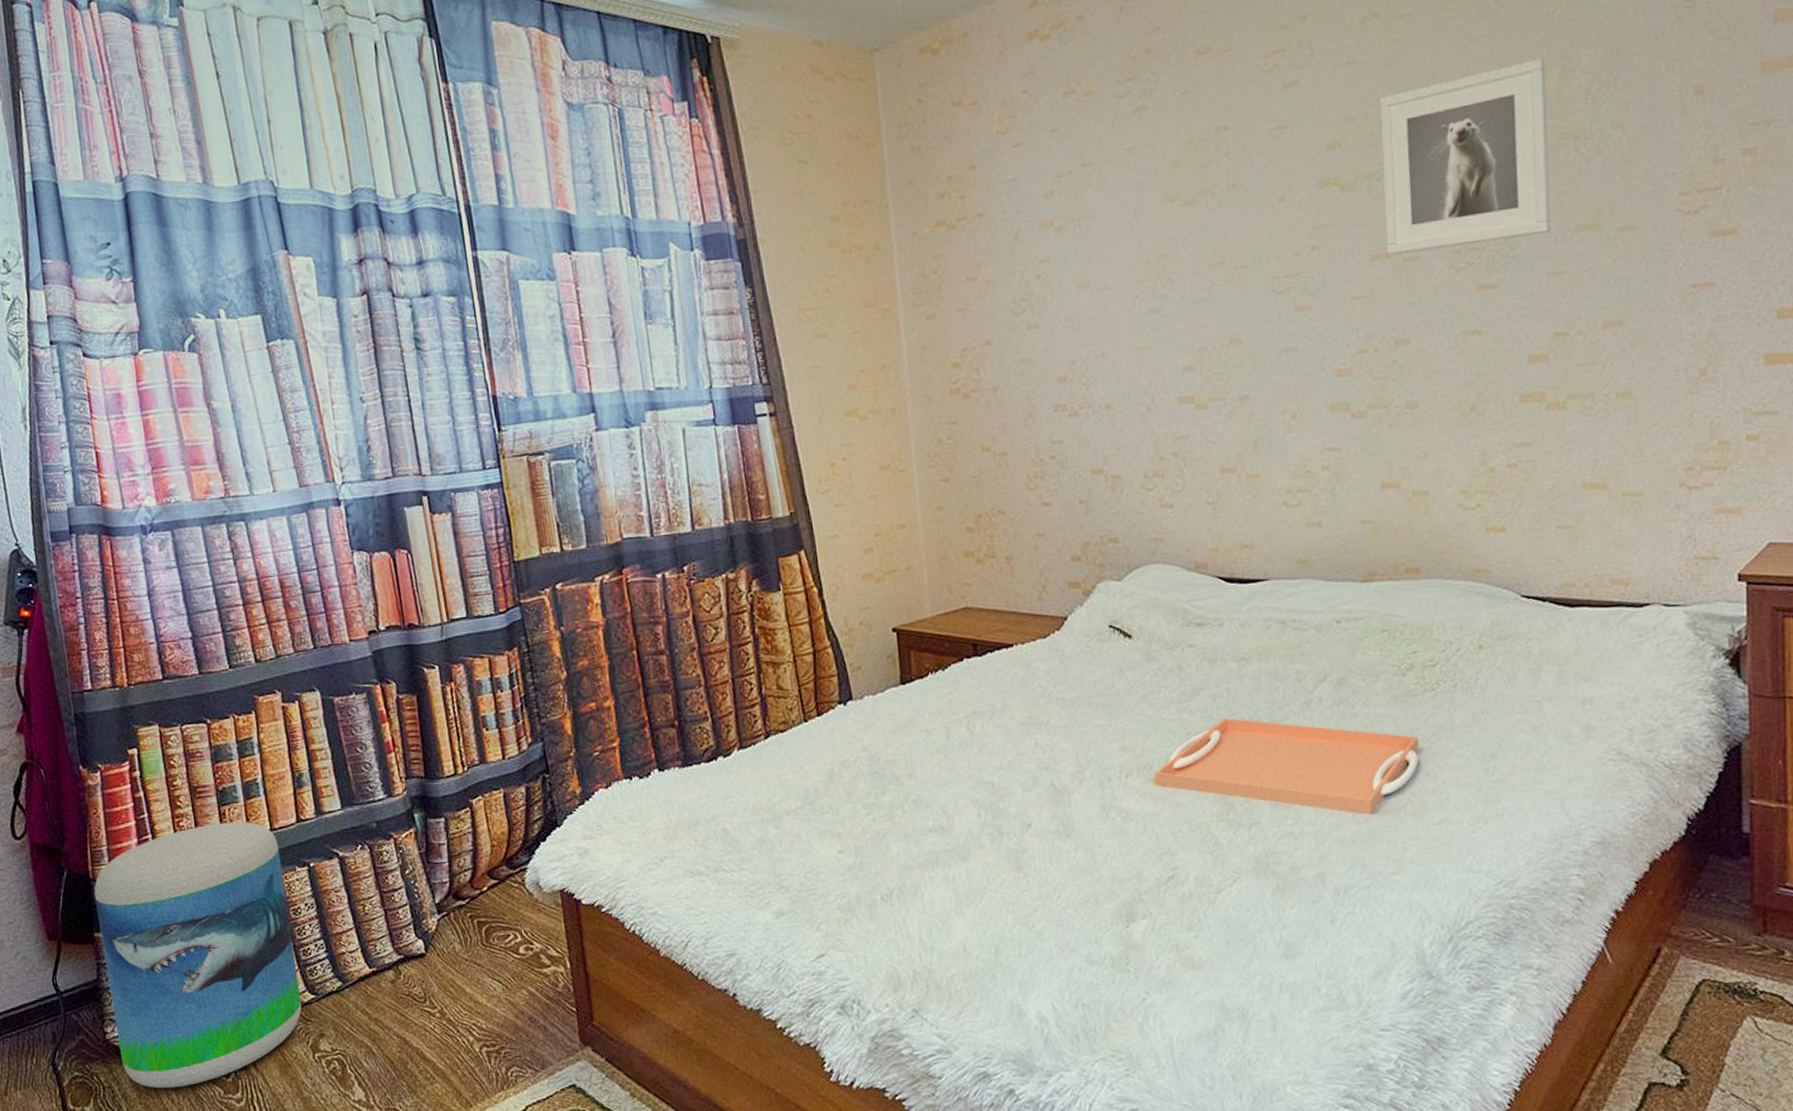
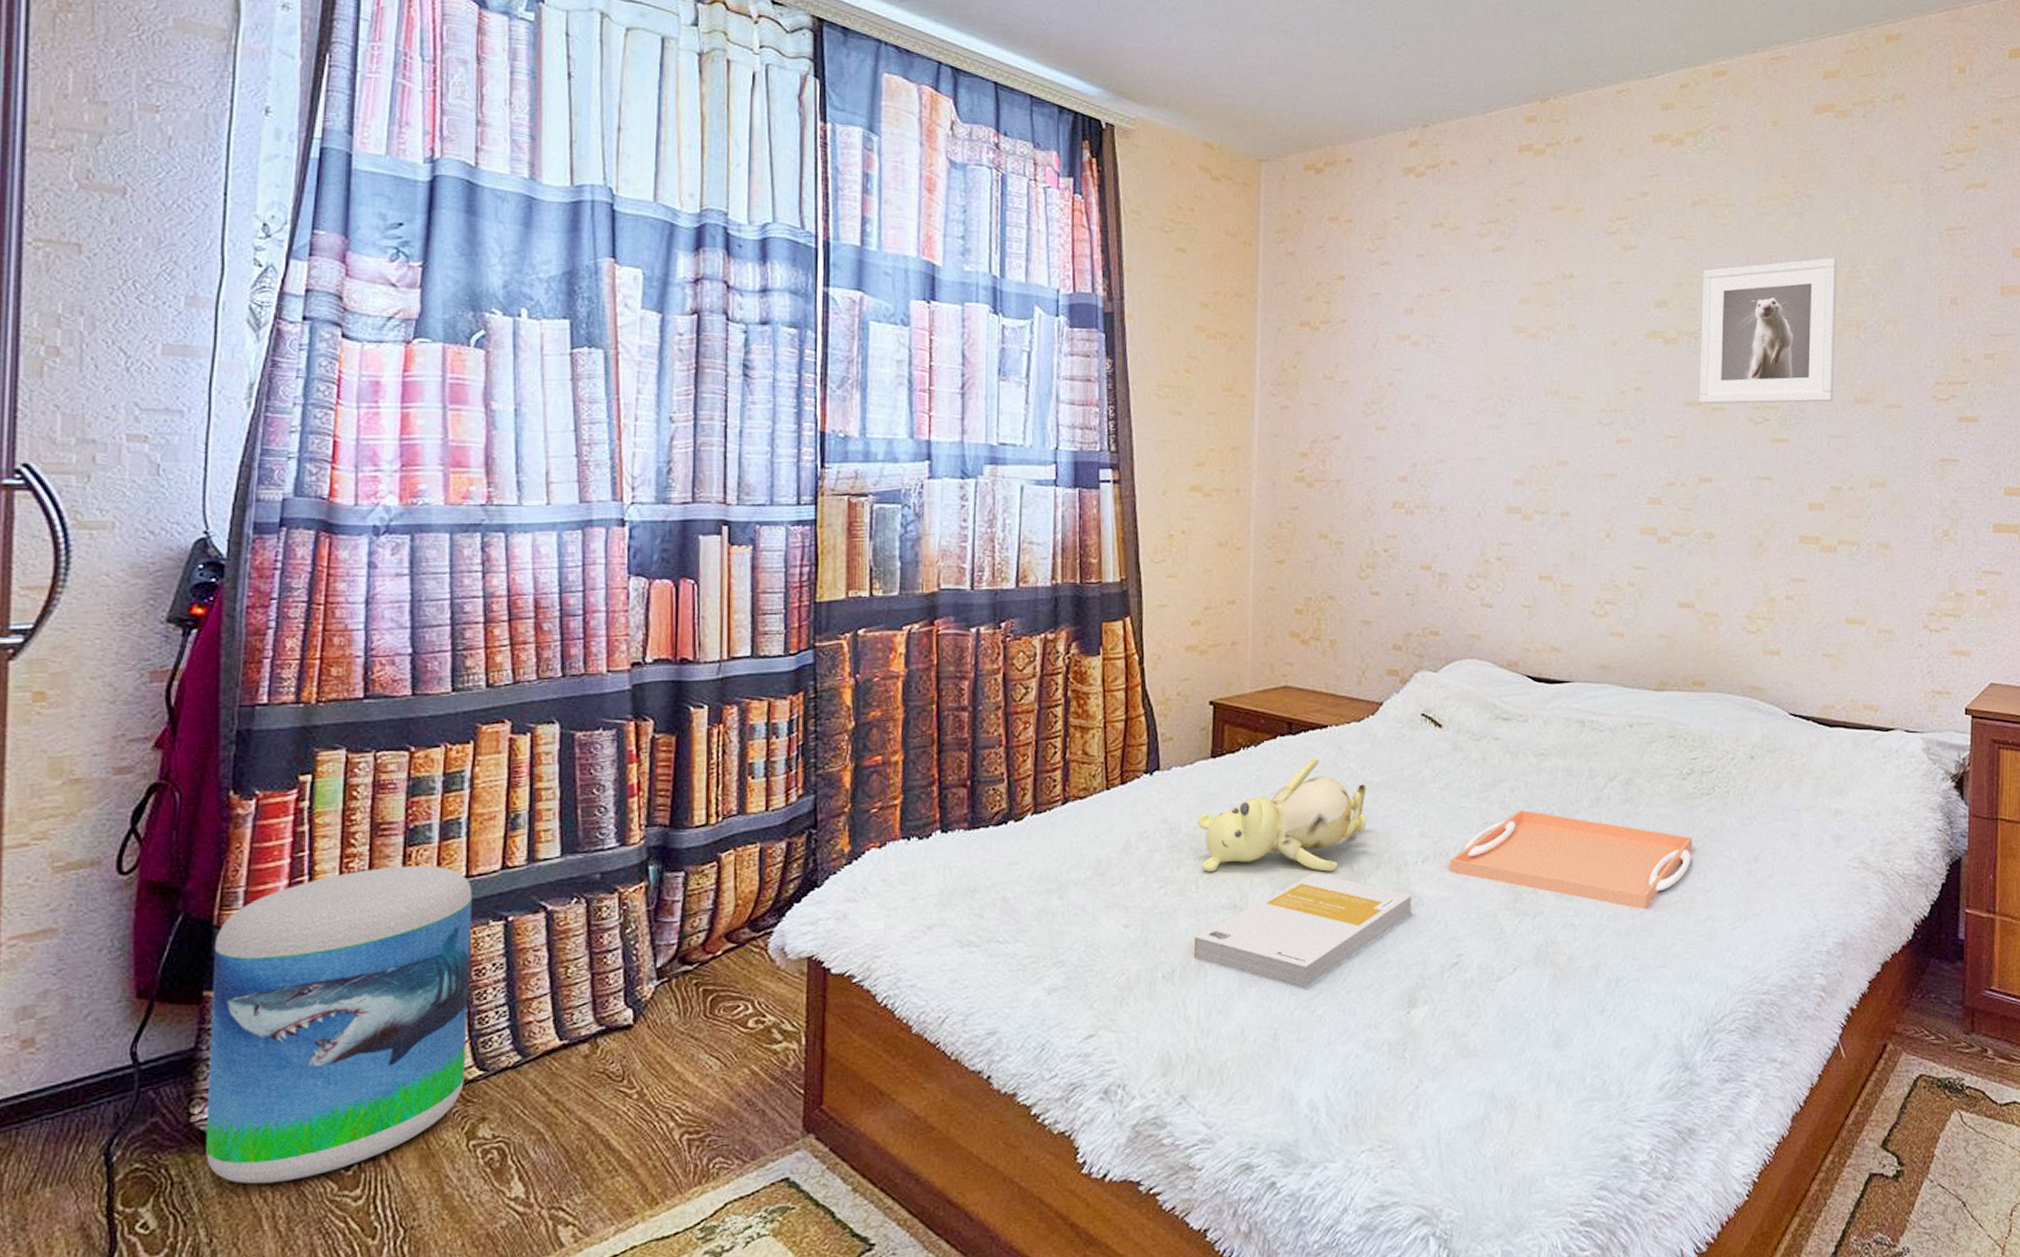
teddy bear: none [895,677,1065,796] -> present [1198,756,1367,872]
book: none [907,793,1121,907] -> present [1193,873,1413,989]

